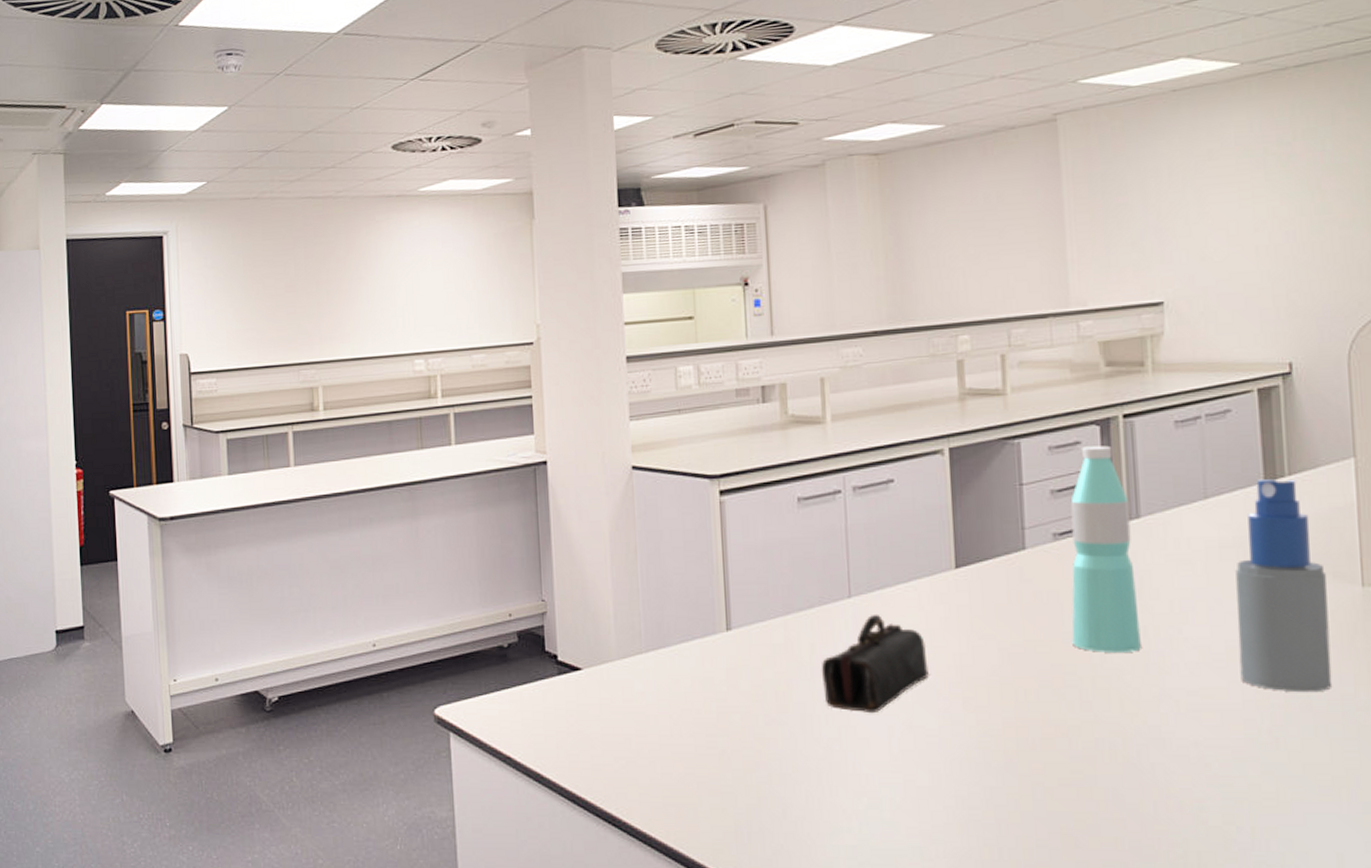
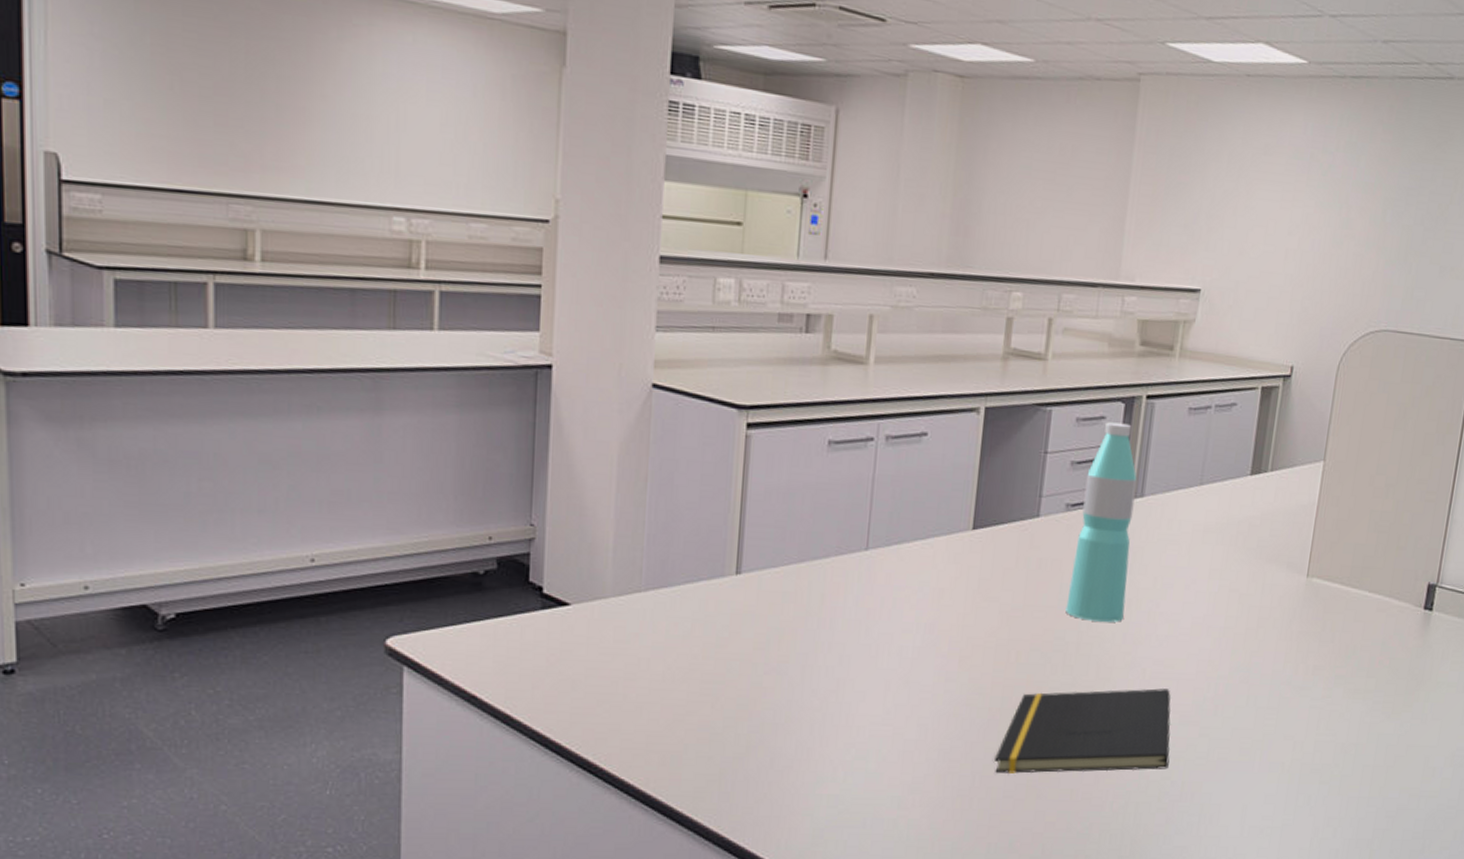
pencil case: present [821,614,929,714] -> none [827,568,933,667]
notepad: none [1019,722,1230,820] -> present [995,688,1171,773]
spray bottle: present [1235,479,1333,693] -> none [1198,472,1282,667]

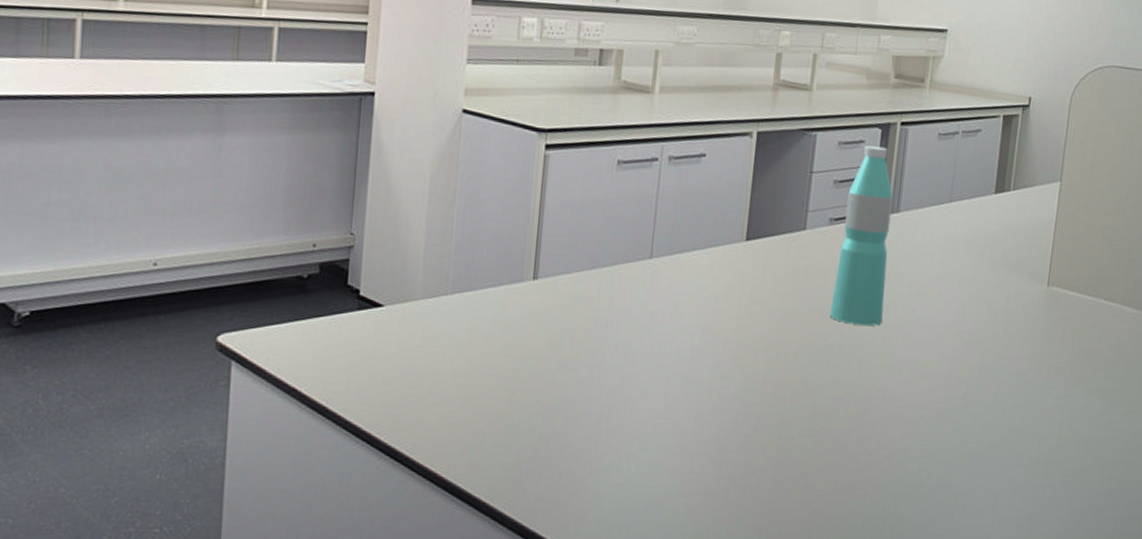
notepad: present [995,688,1171,773] -> none [765,387,926,465]

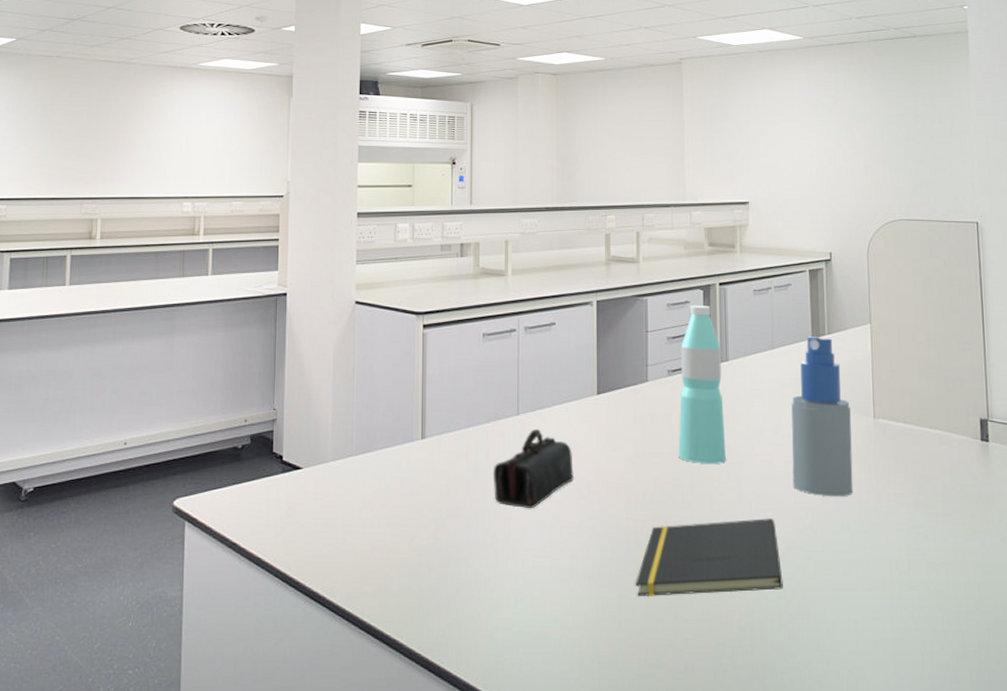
pencil case: none [614,275,710,365] -> present [493,428,574,509]
notepad: none [765,387,926,465] -> present [636,518,783,596]
spray bottle: none [950,191,1025,368] -> present [791,337,853,497]

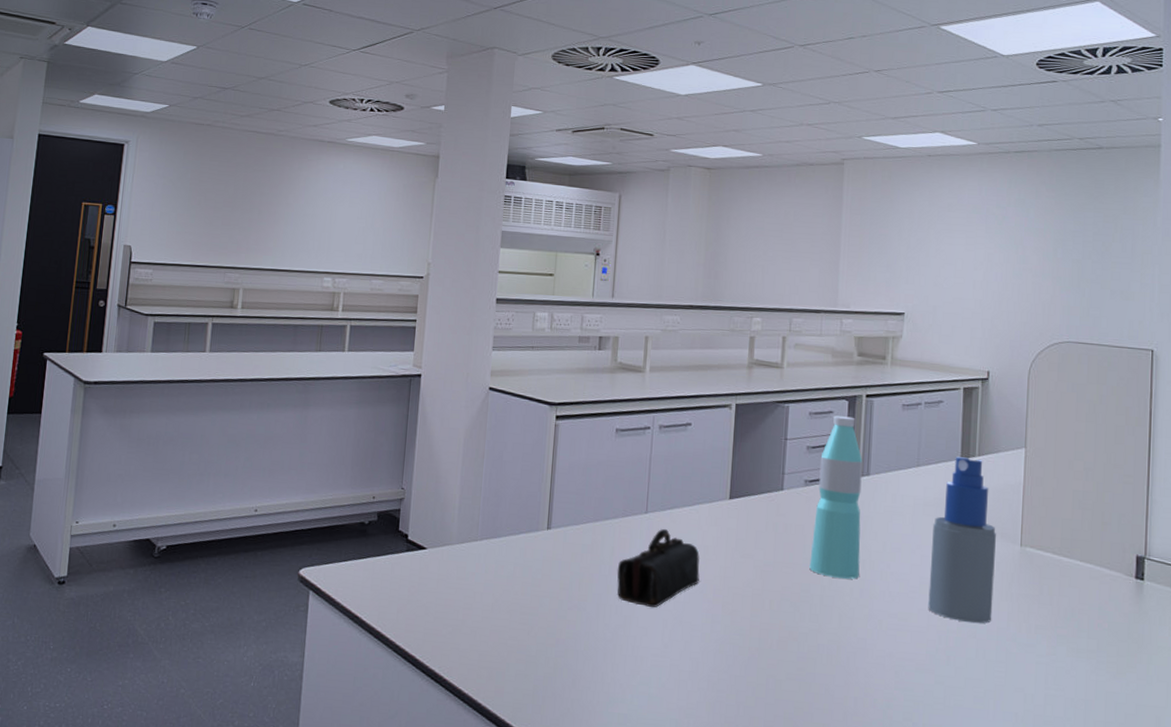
notepad: present [636,518,783,596] -> none [755,636,910,712]

